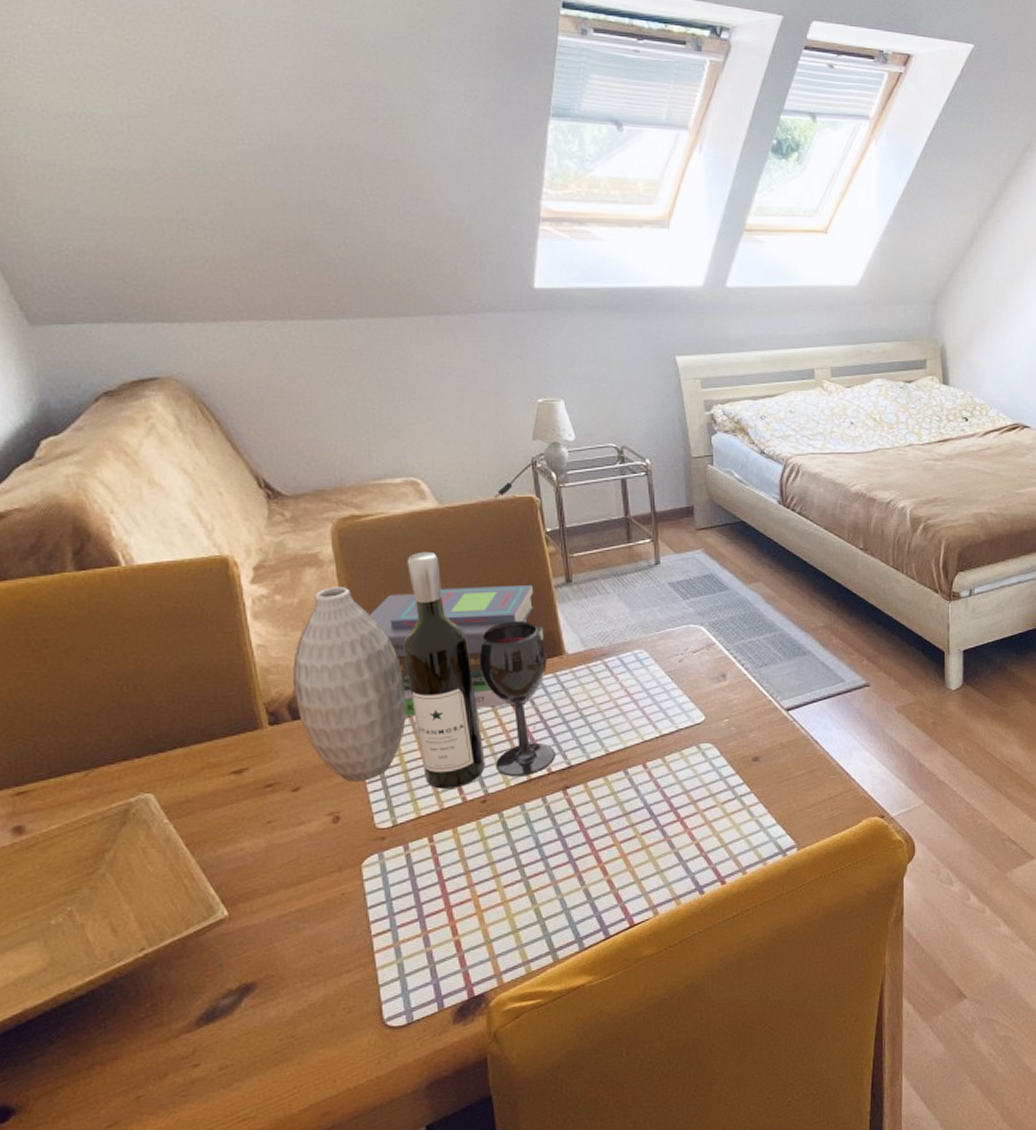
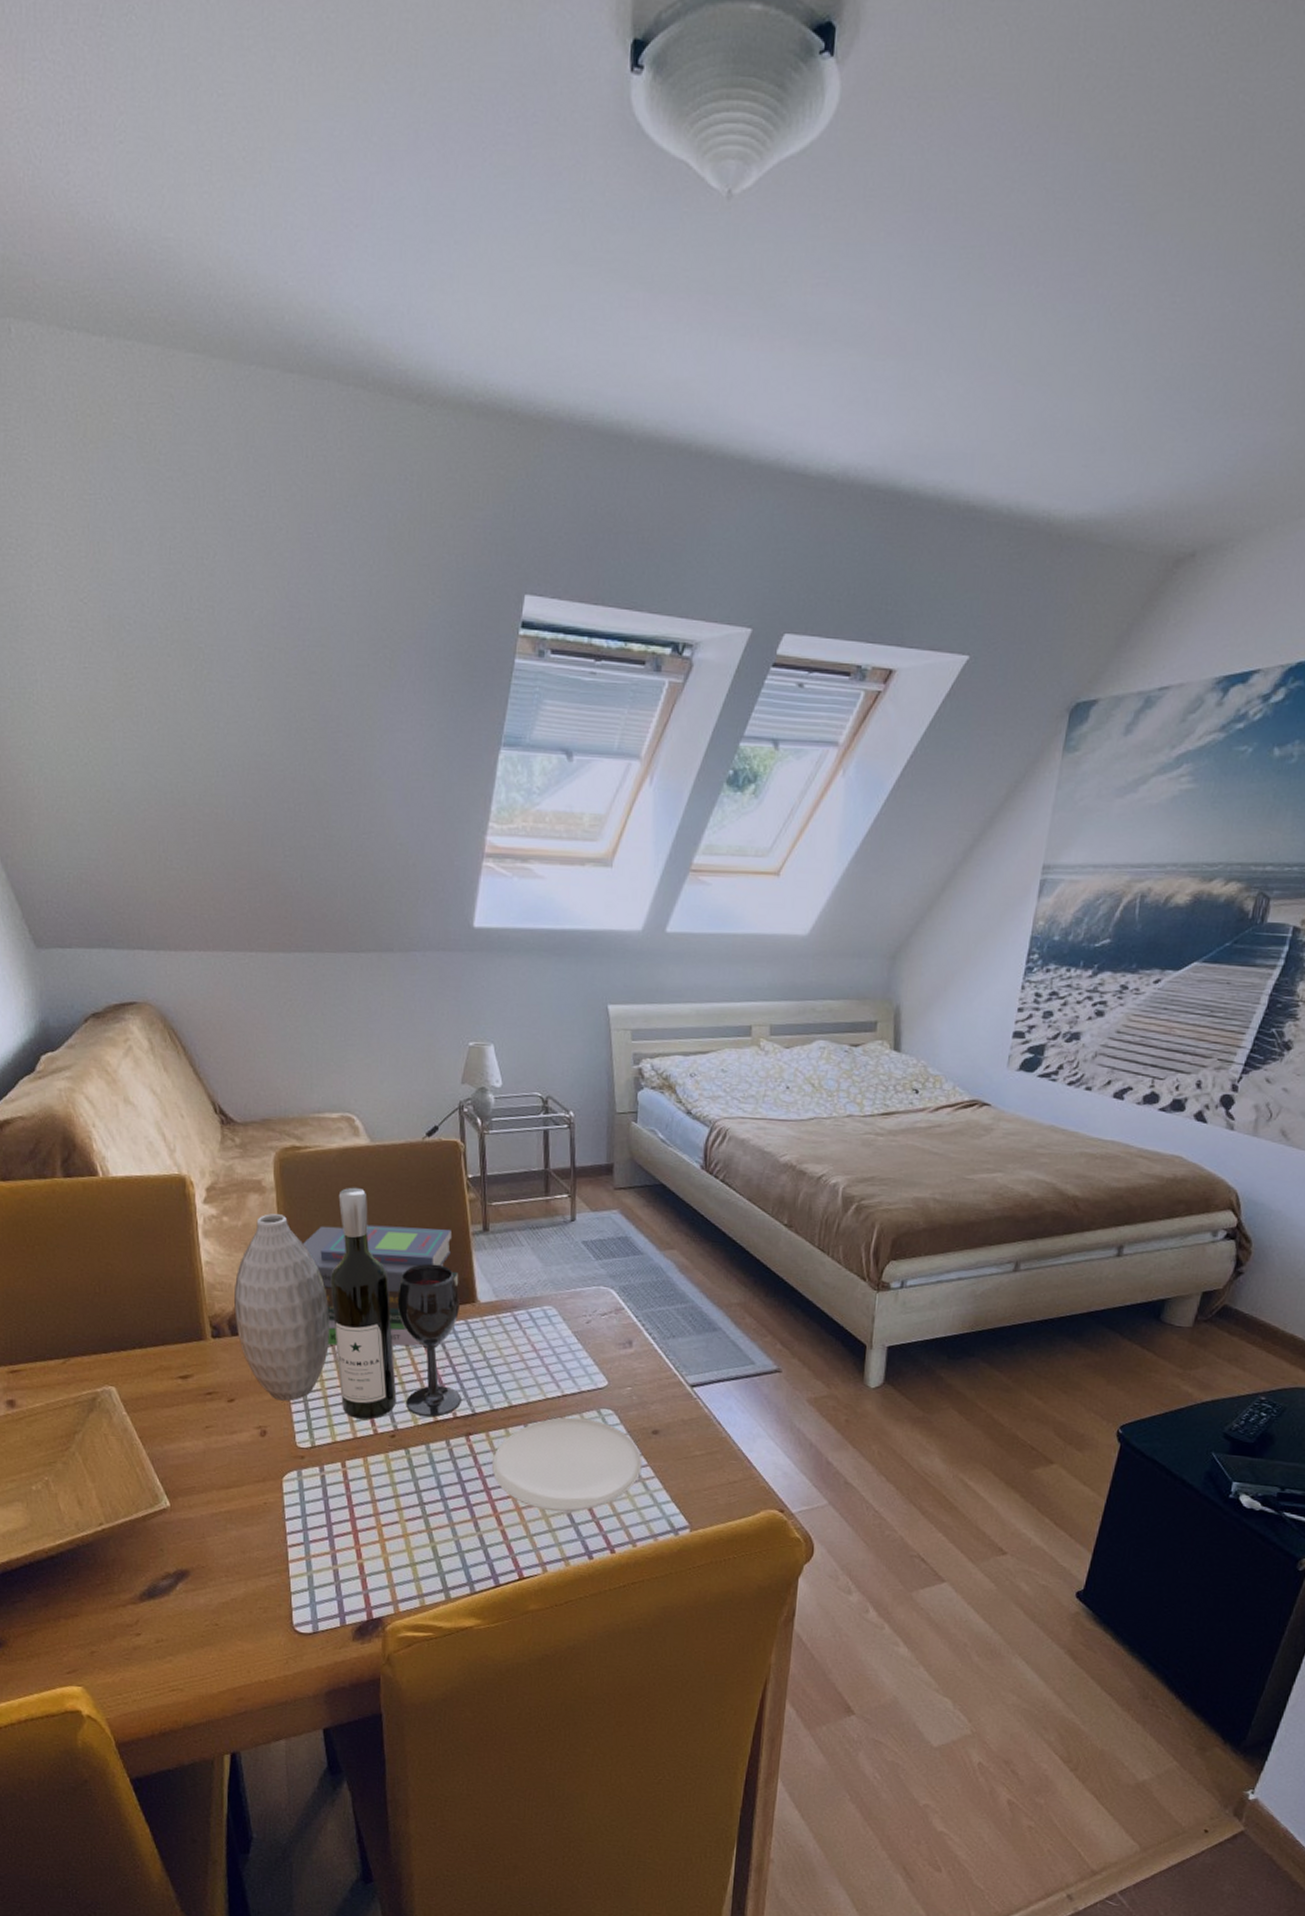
plate: none [593,755,745,853] -> present [492,1417,642,1512]

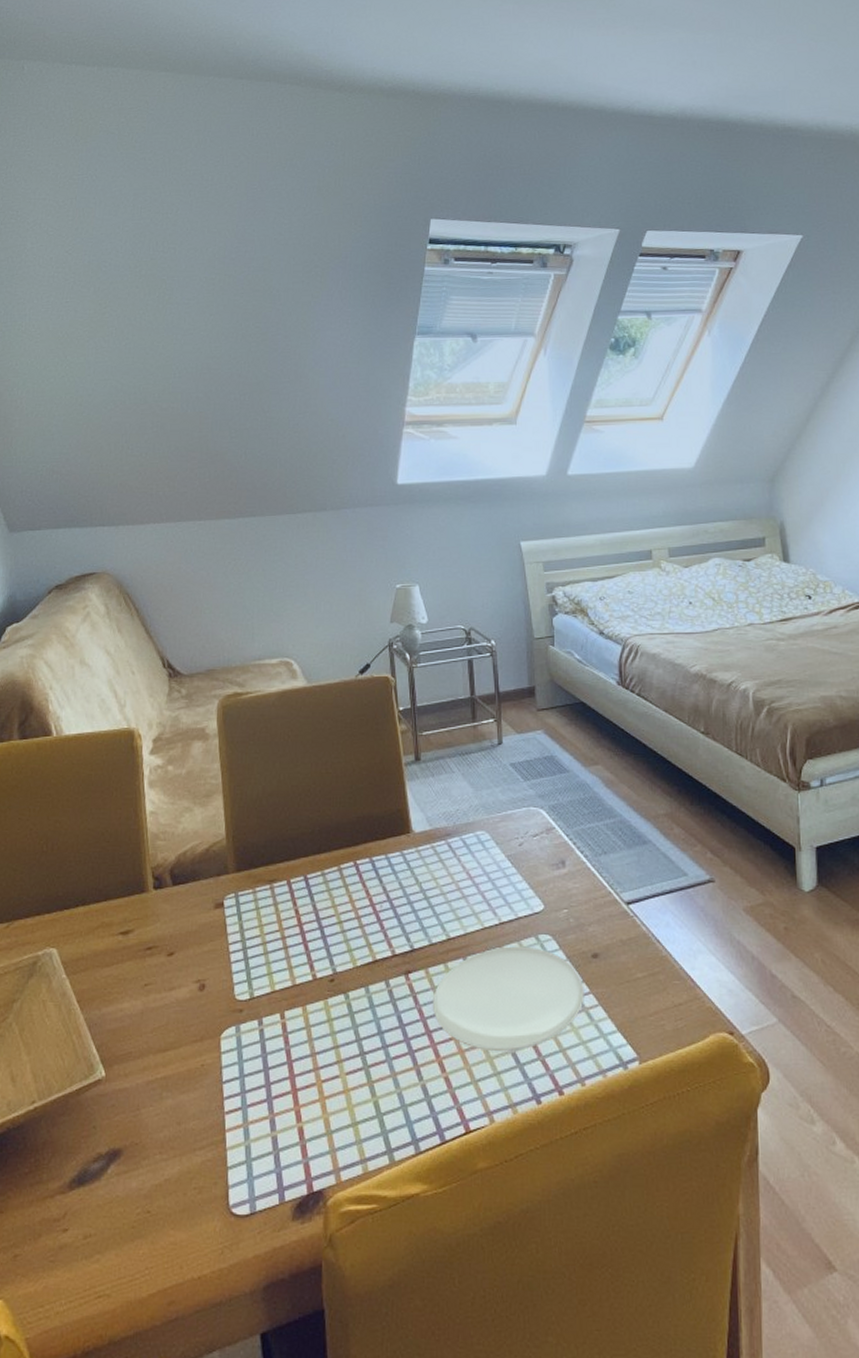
vase: present [233,1213,331,1401] -> none [175,759,270,950]
books: present [303,1224,459,1346] -> none [243,762,394,888]
bottle: present [330,1187,397,1420] -> none [270,727,335,964]
wine glass: present [397,1263,461,1417] -> none [334,797,399,957]

